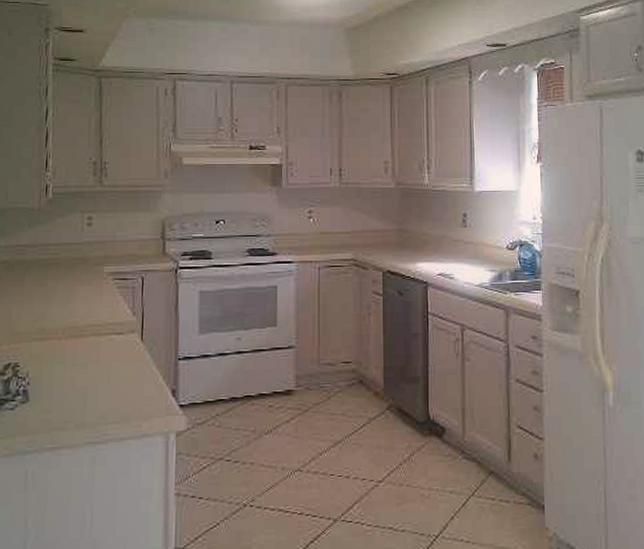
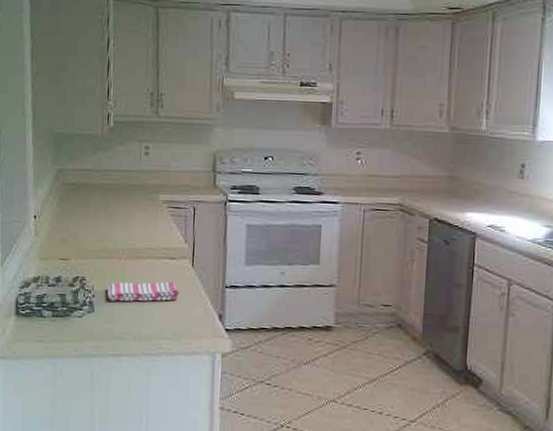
dish towel: none [44,358,128,387] -> present [107,281,180,302]

